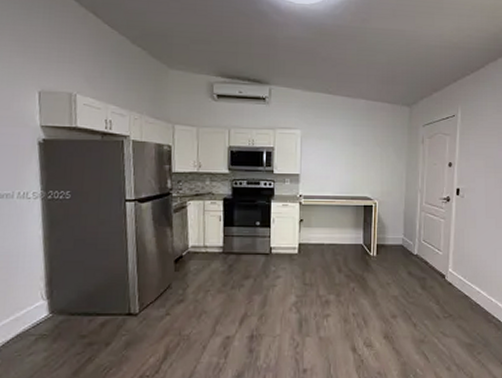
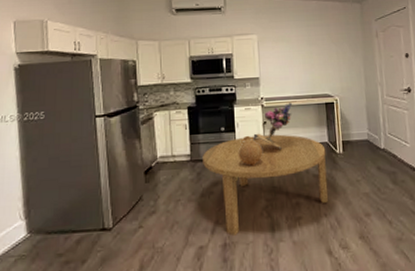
dining table: none [235,233,360,328] -> present [203,134,328,236]
ceramic pot: none [271,231,297,263] -> present [238,135,263,167]
bouquet: none [288,202,331,248] -> present [253,102,293,149]

